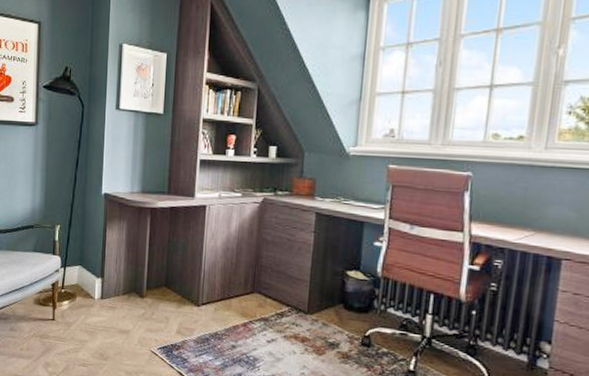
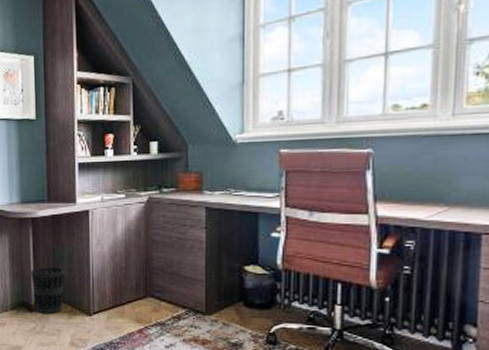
wastebasket: none [145,255,178,302] -> present [31,267,65,313]

